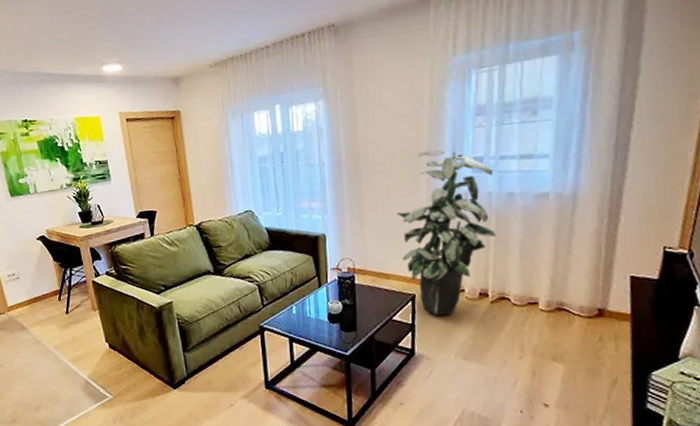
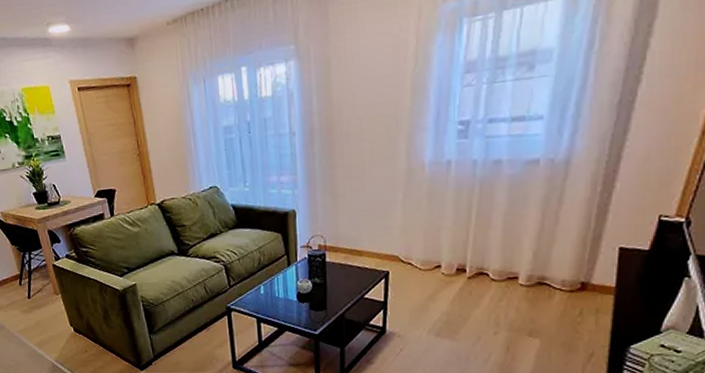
indoor plant: present [396,149,497,315] -> none [372,113,480,292]

